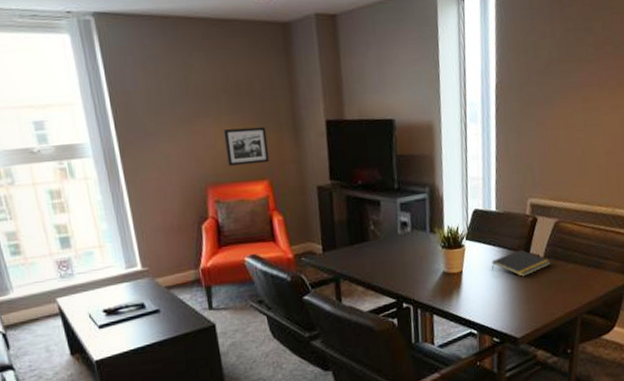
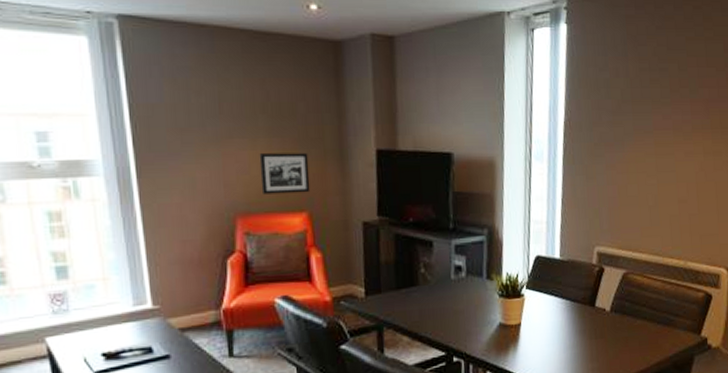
notepad: present [491,249,551,277] -> none [552,302,618,332]

